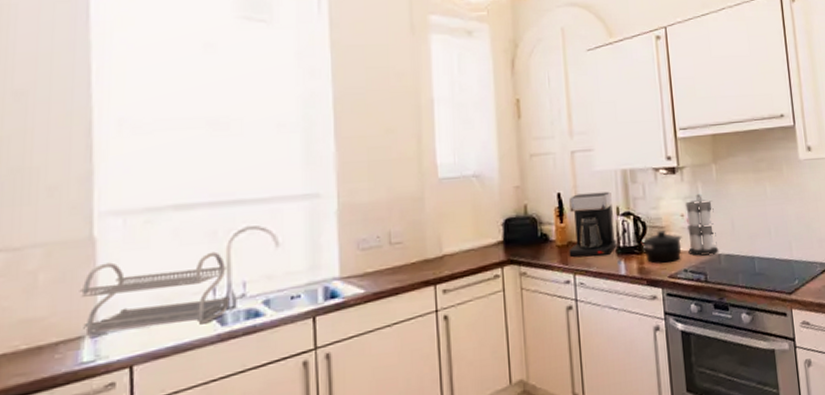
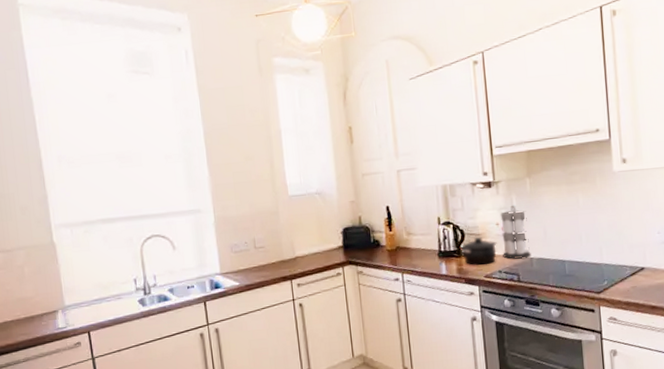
dish rack: present [79,251,230,339] -> none [50,253,146,312]
coffee maker: present [569,191,617,258] -> none [396,204,438,260]

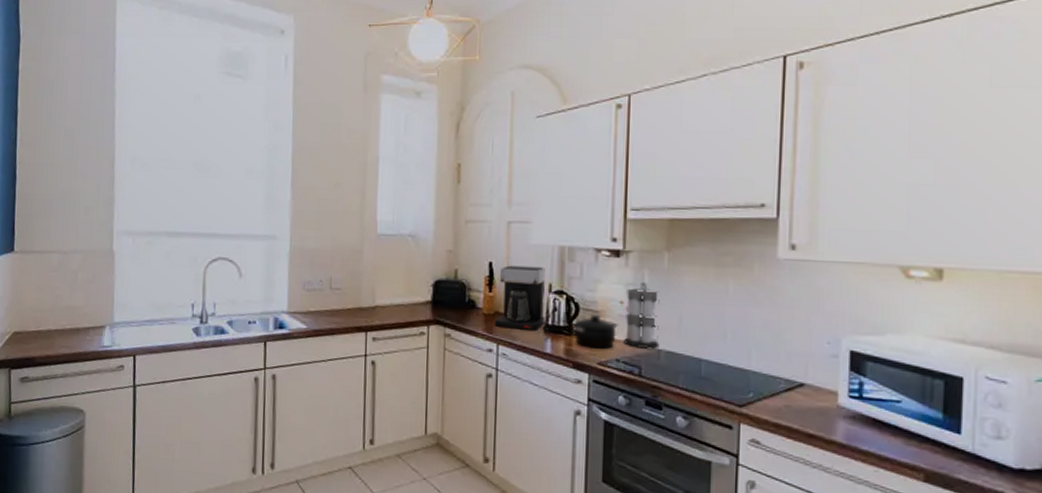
coffee maker: none [396,204,438,260] -> present [494,265,545,332]

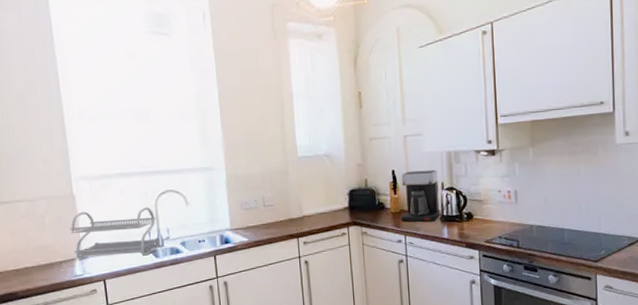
dish rack: none [103,272,204,332] -> present [69,207,160,260]
saucepan: present [572,313,618,350] -> none [463,202,498,231]
spice rack: present [624,283,660,349] -> none [503,174,532,226]

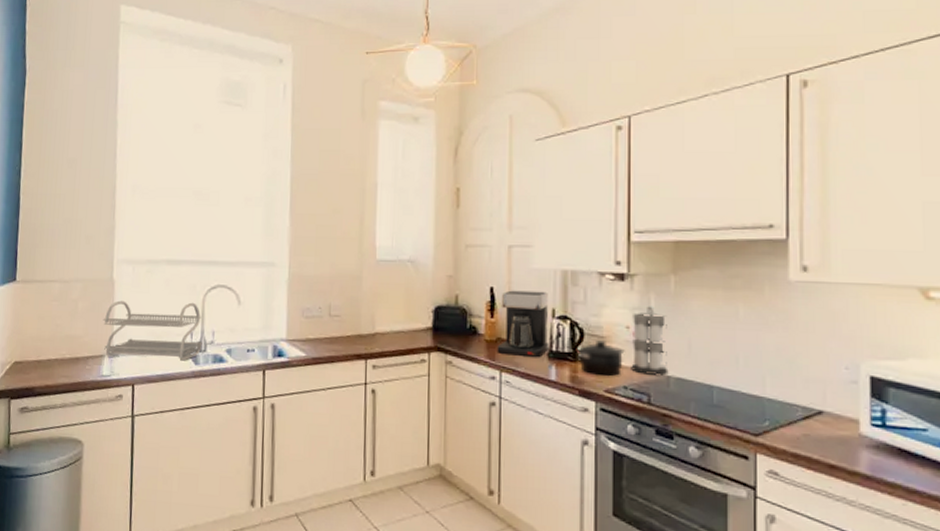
saucepan: none [463,202,498,231] -> present [577,339,625,377]
spice rack: none [503,174,532,226] -> present [631,307,669,376]

